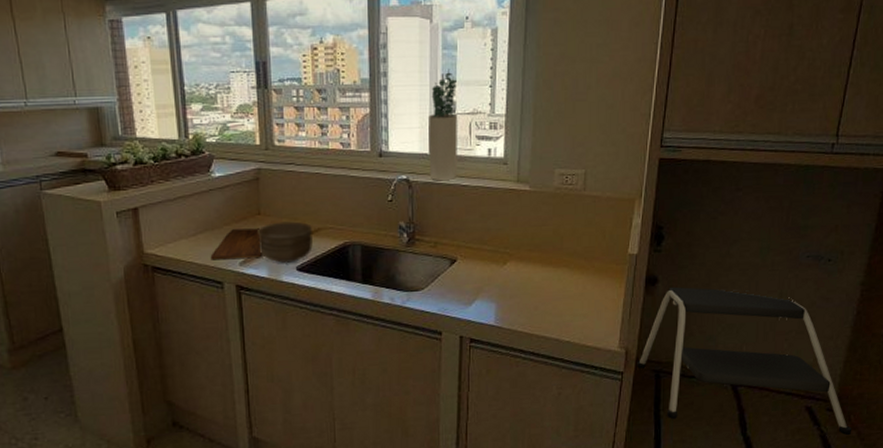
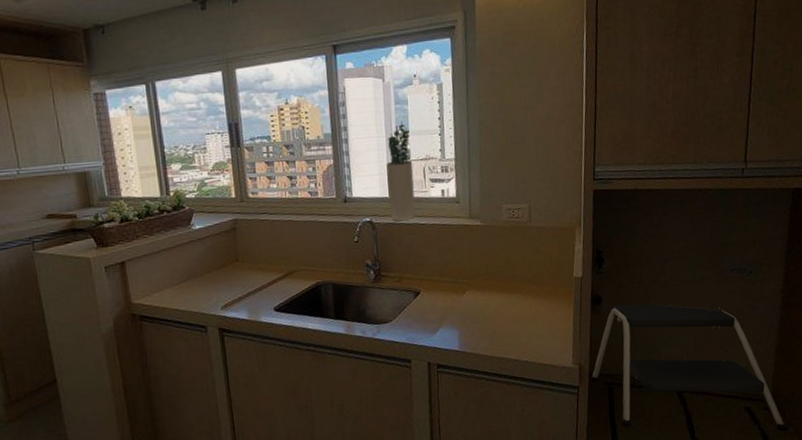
cutting board: present [210,228,262,260] -> none [193,274,242,306]
bowl: present [258,221,314,263] -> none [237,265,288,305]

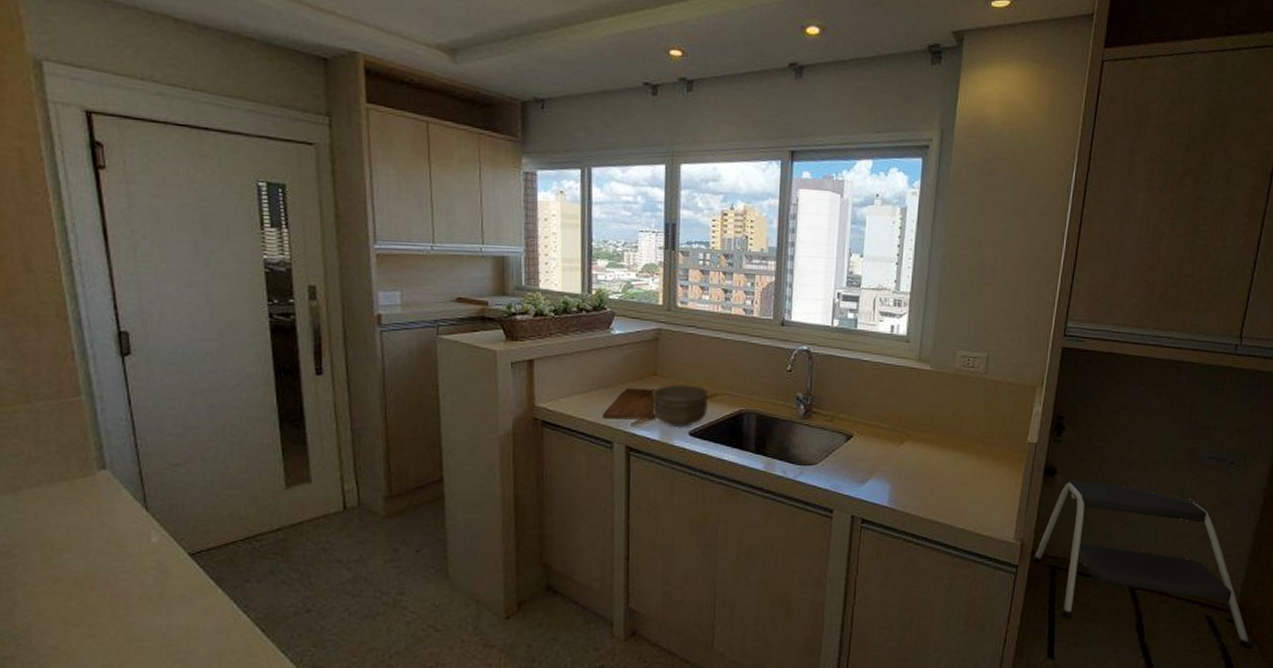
cutting board: none [193,274,242,306] -> present [602,388,655,419]
bowl: none [237,265,288,305] -> present [652,384,709,427]
vase: present [386,121,416,222] -> none [830,244,863,355]

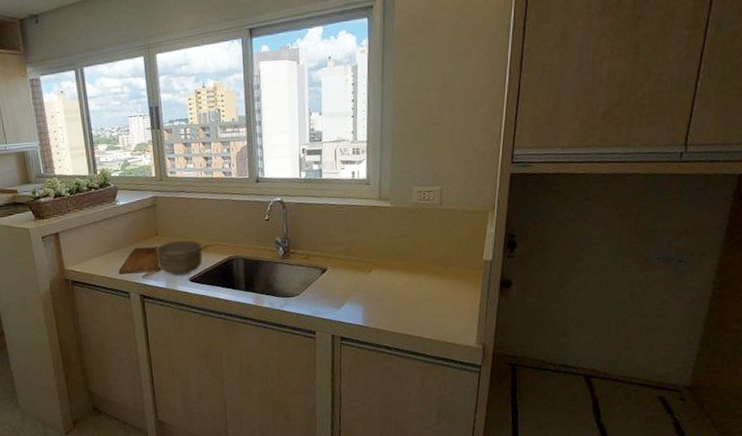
step stool: present [1032,479,1254,650] -> none [494,288,706,424]

